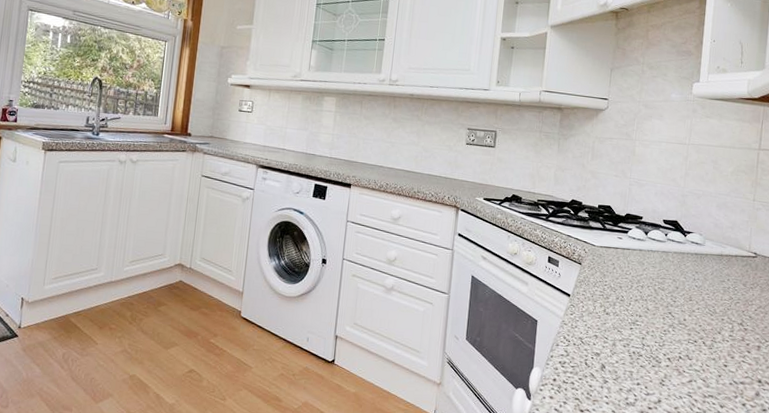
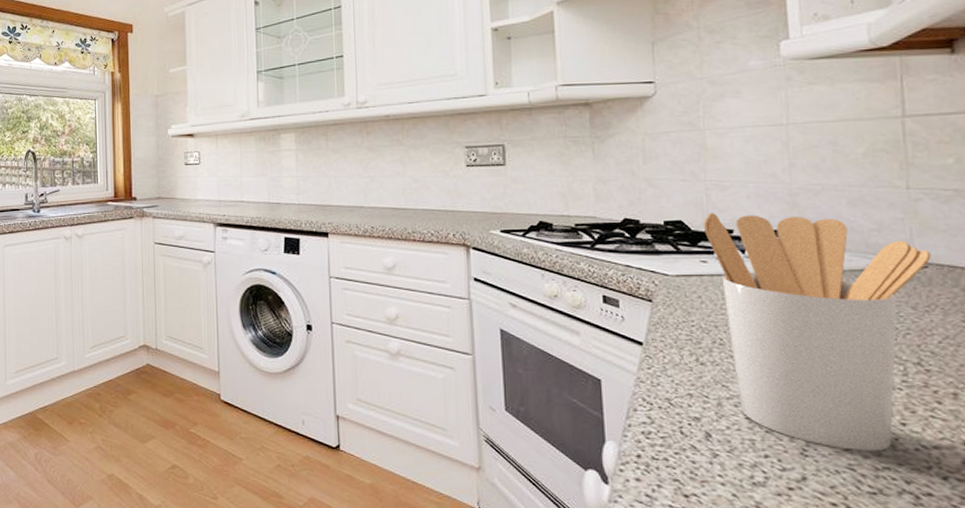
utensil holder: none [624,202,760,384] -> present [704,213,931,451]

